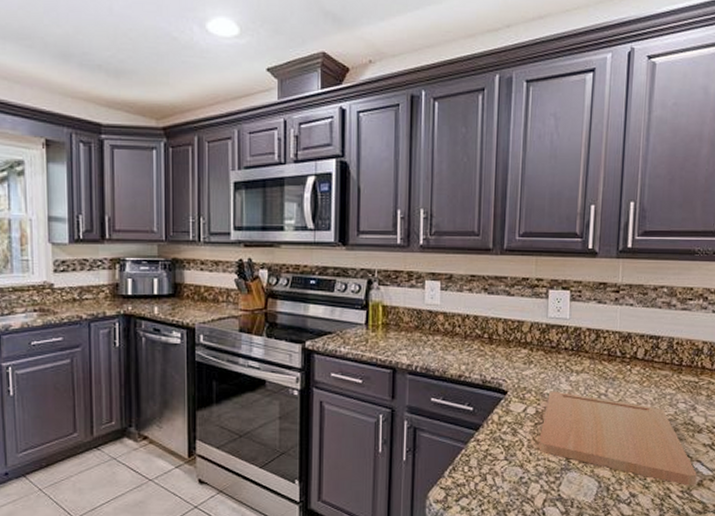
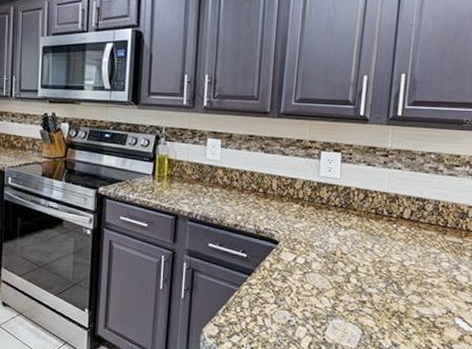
cutting board: present [539,391,697,485] -> none [306,243,458,340]

